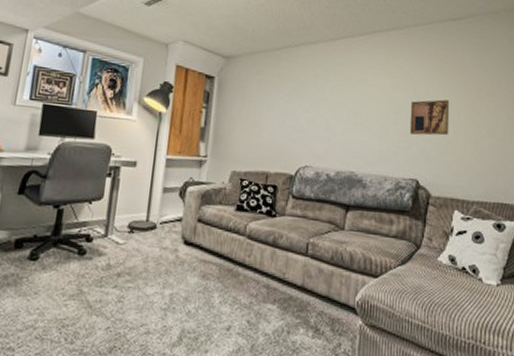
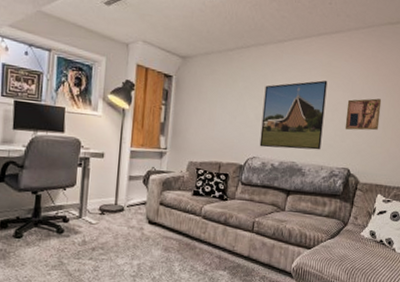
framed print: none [312,80,387,158] -> present [259,80,328,150]

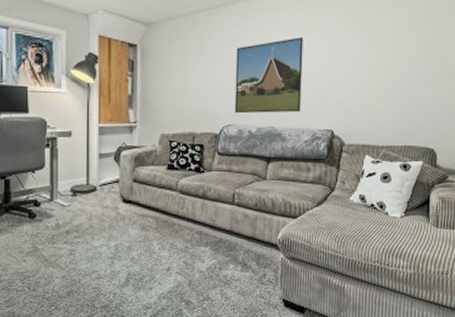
wall art: present [344,98,382,131] -> none [325,52,364,89]

